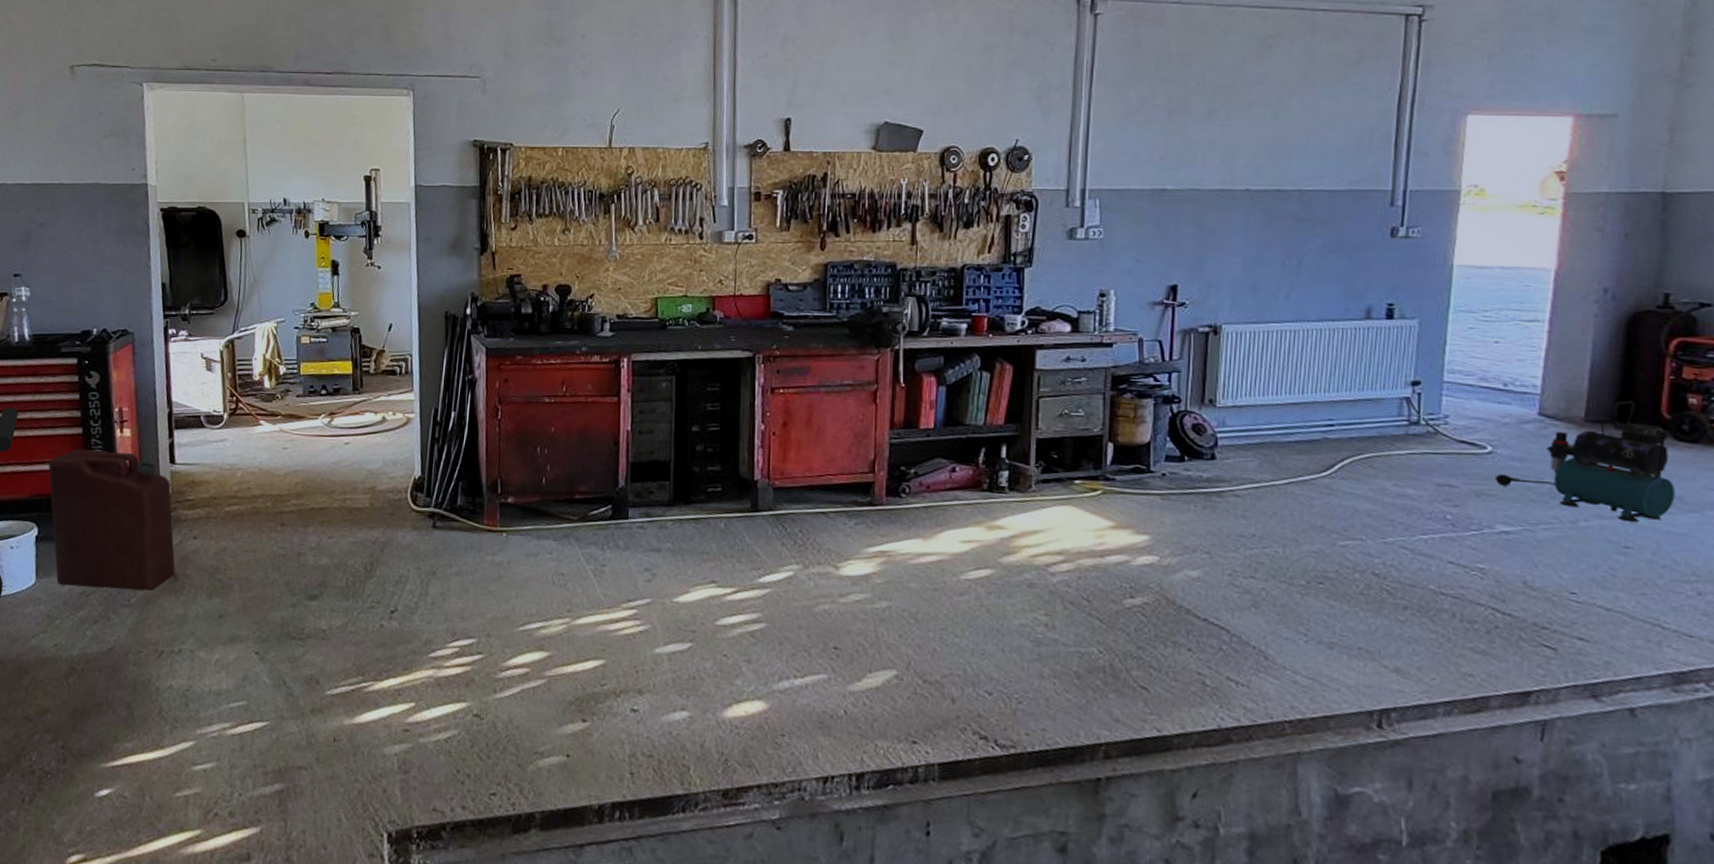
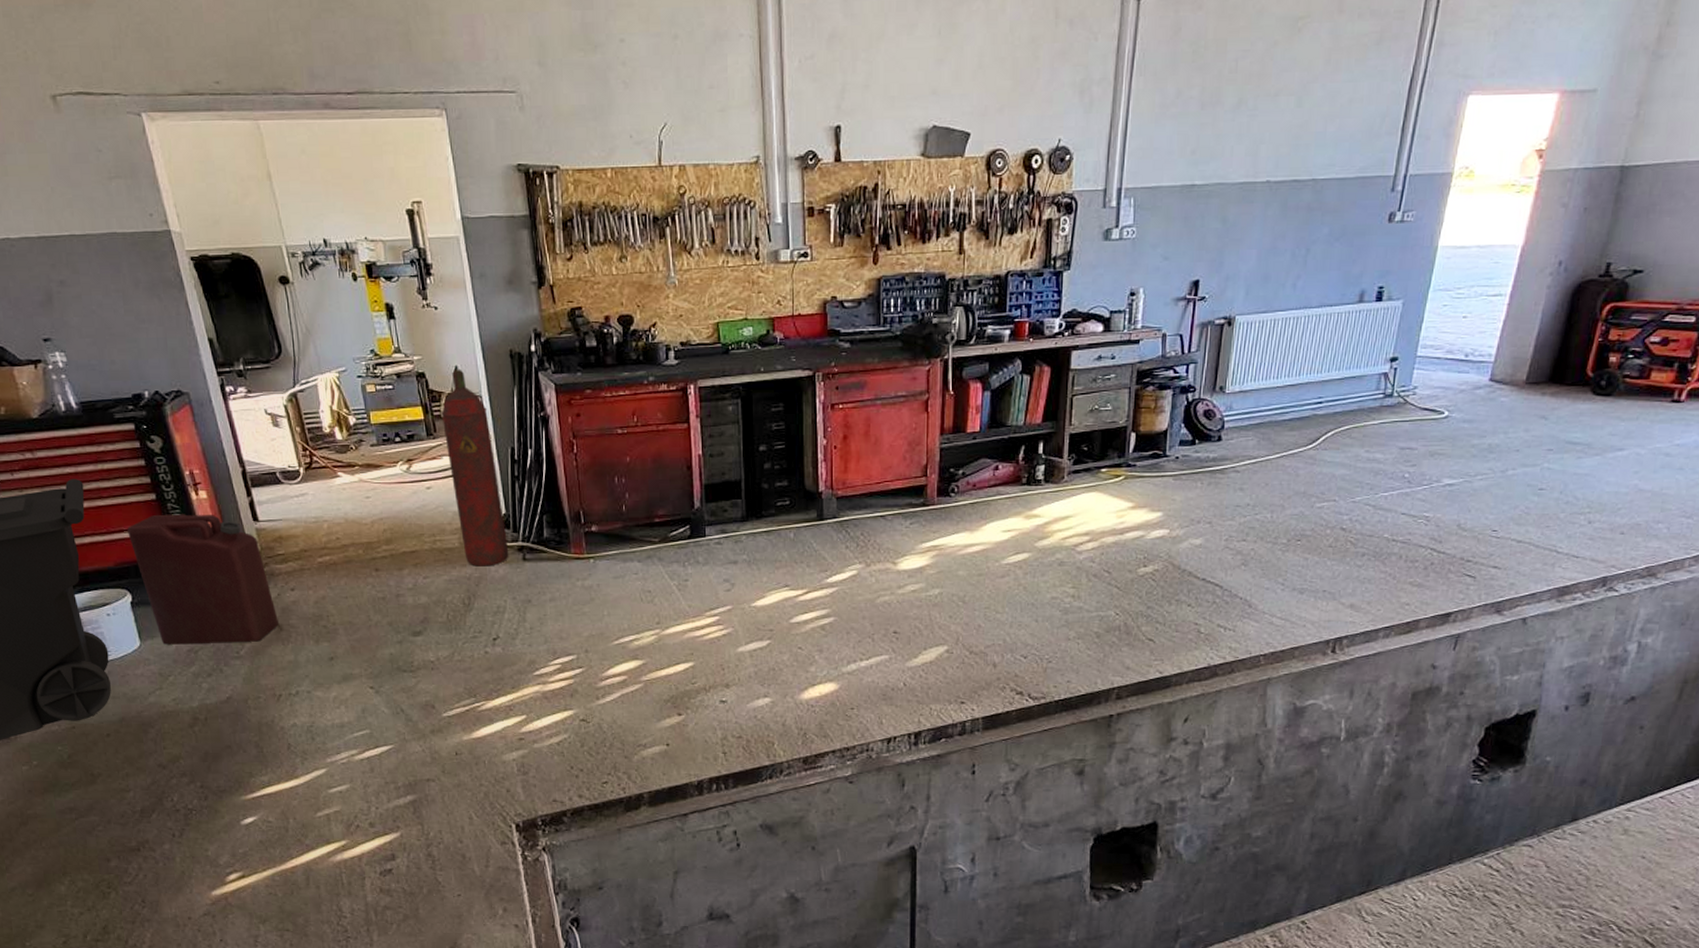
gas cylinder: none [370,326,420,531] -> present [441,369,509,567]
air compressor: present [1494,400,1675,522] -> none [1447,362,1589,467]

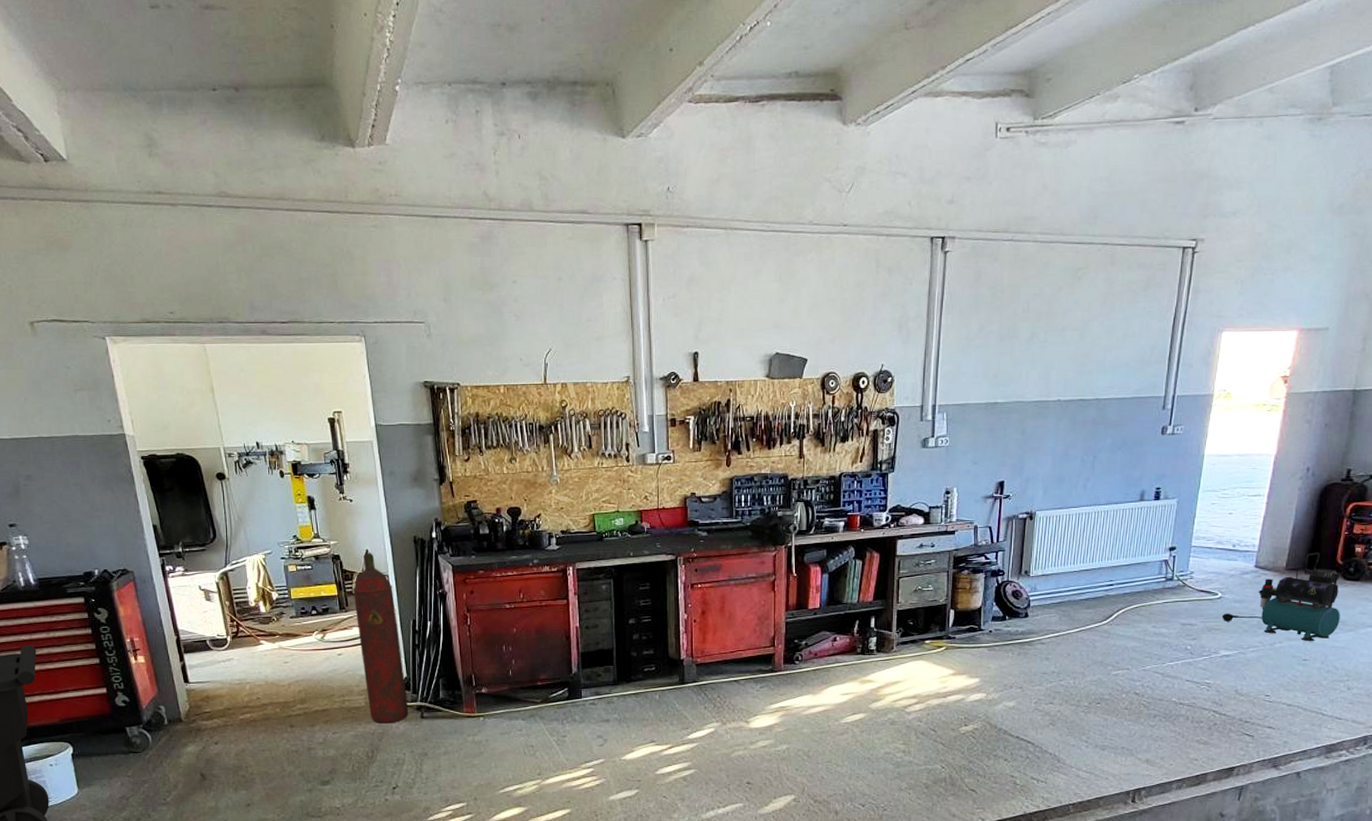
jerry can: present [127,514,279,645] -> none [73,676,202,792]
air compressor: none [1447,362,1589,467] -> present [1221,552,1340,641]

